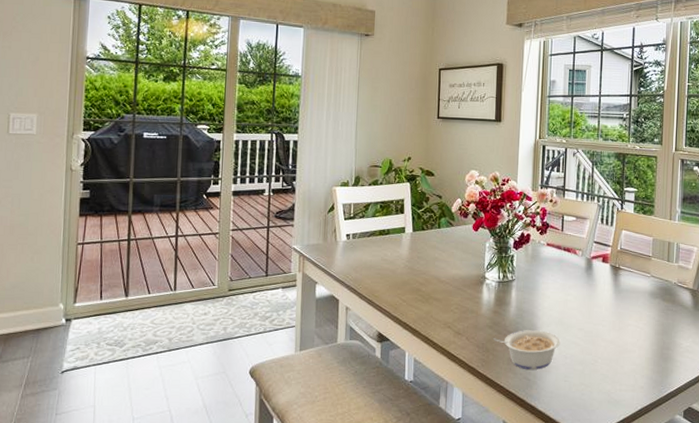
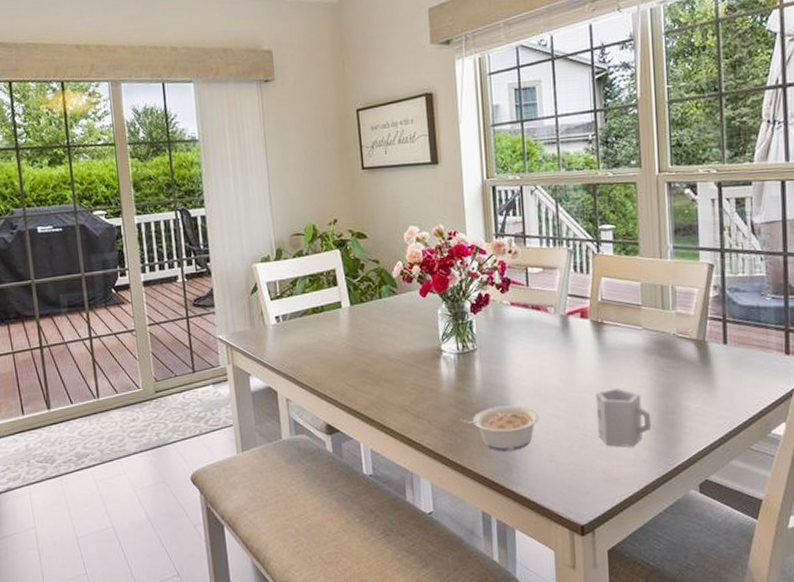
cup: none [606,323,651,375] -> present [595,387,652,447]

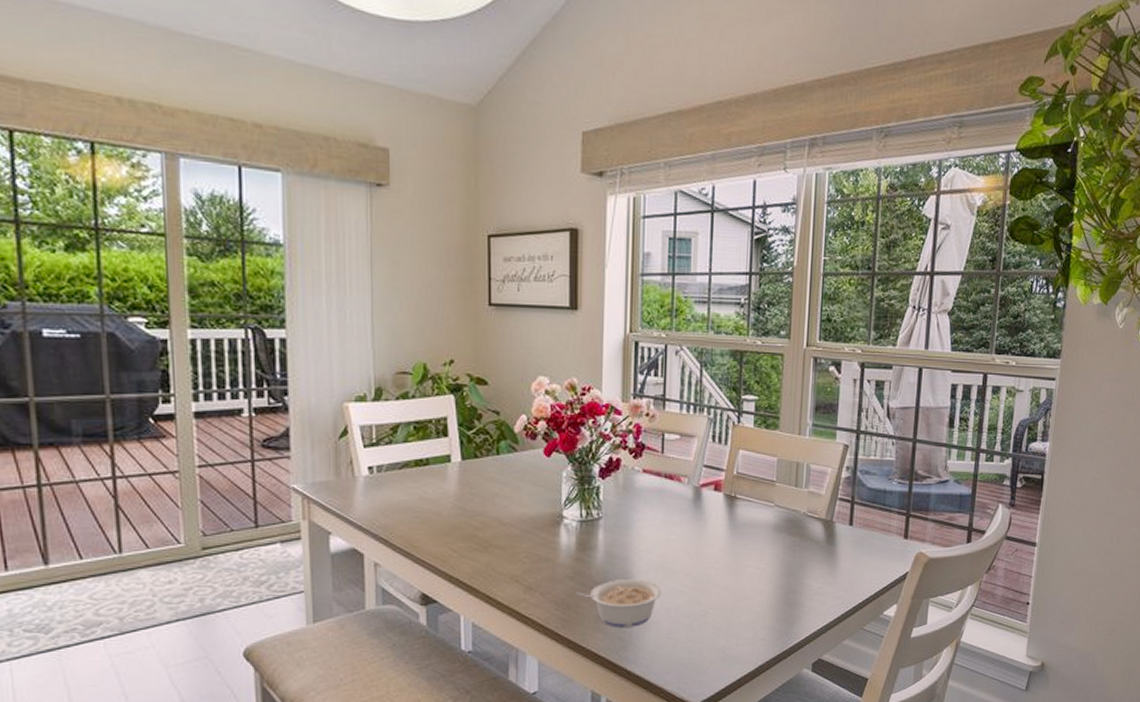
cup: present [595,387,652,447] -> none [719,564,774,626]

